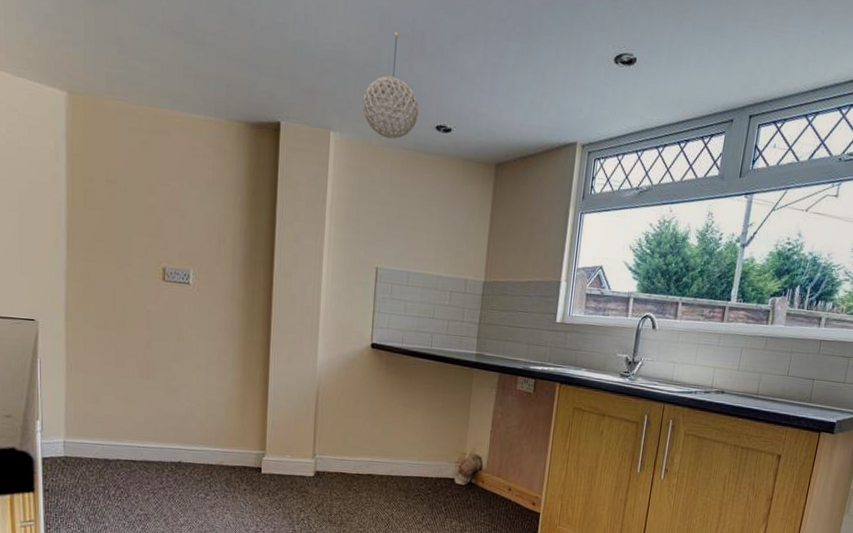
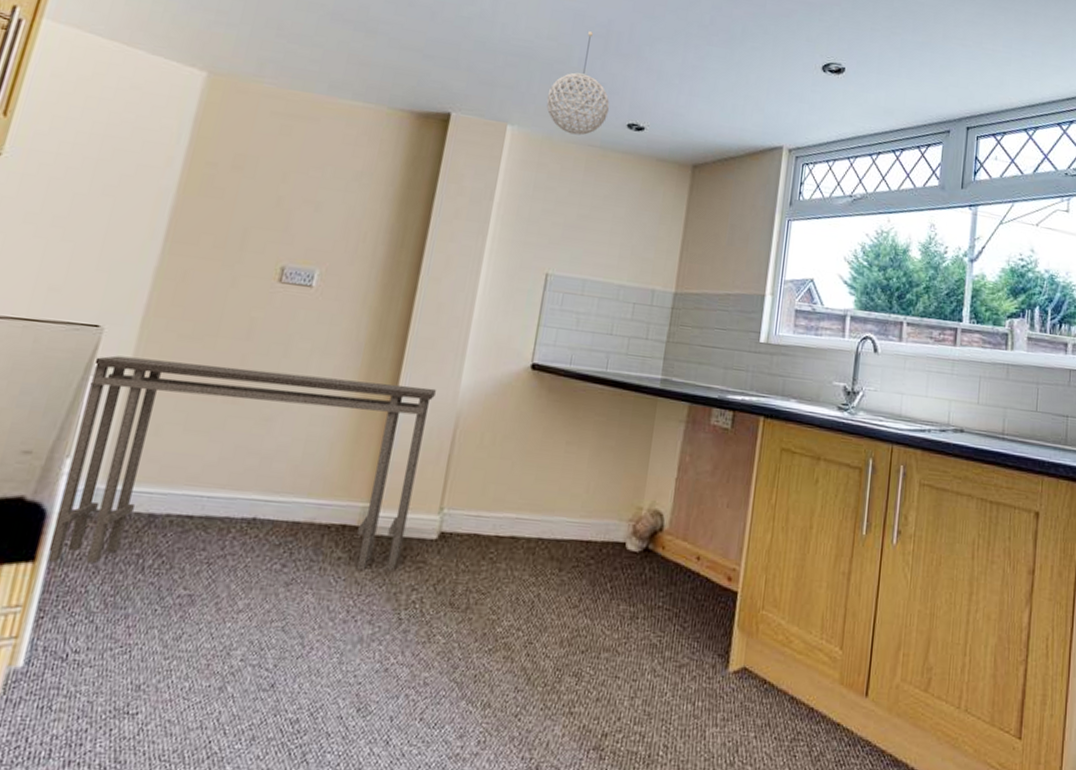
console table: none [39,343,299,499] -> present [45,355,436,571]

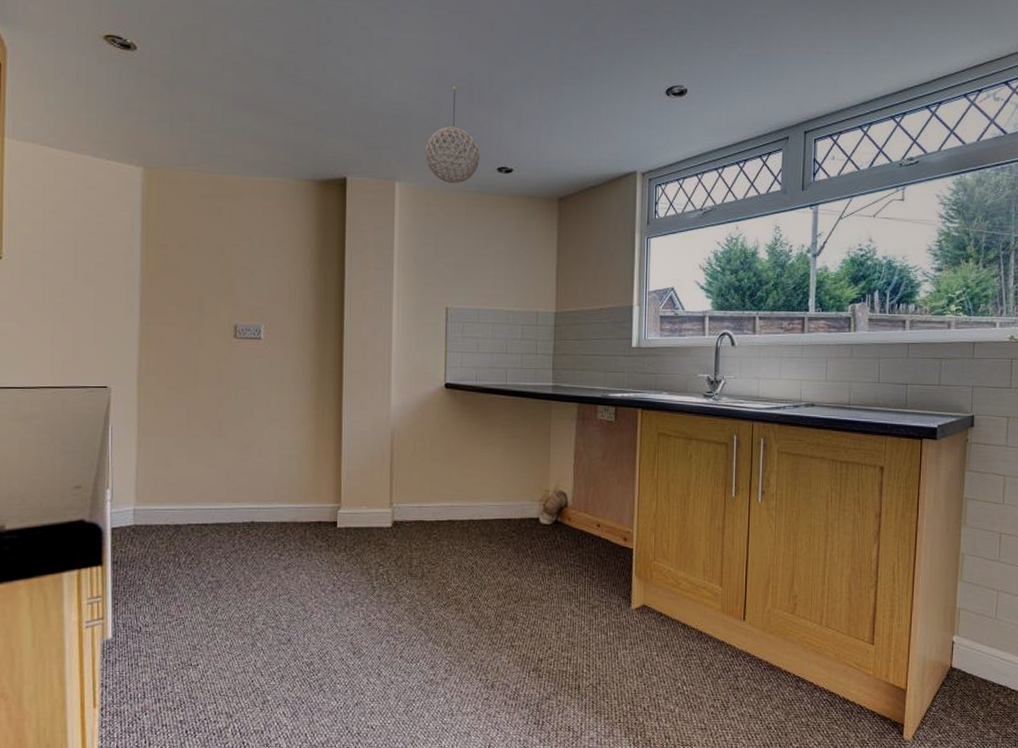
console table: present [45,355,436,571] -> none [109,409,372,565]

